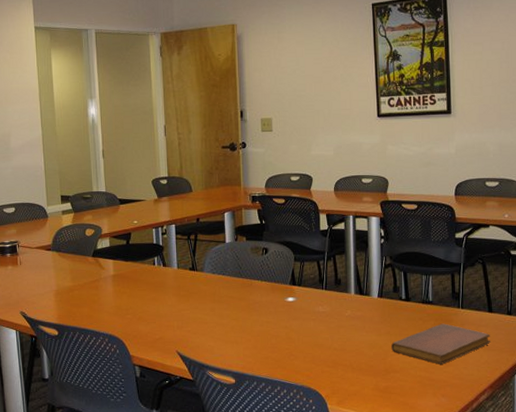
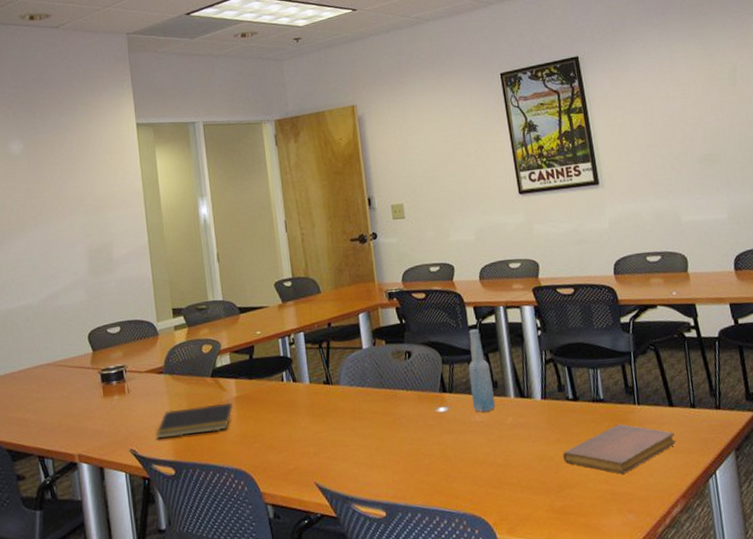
notepad: none [42,279,111,305] -> present [155,402,234,439]
bottle: none [316,233,338,304] -> present [468,328,496,413]

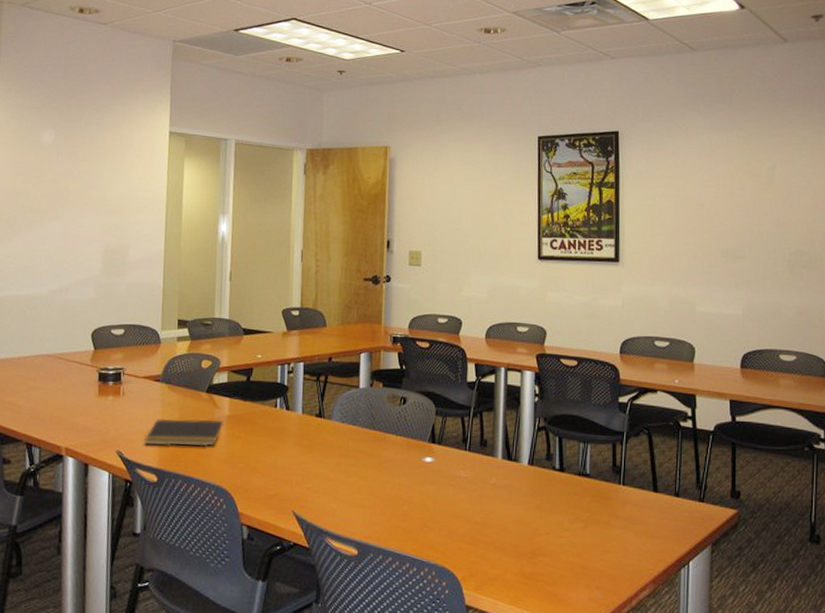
bottle: present [468,328,496,413] -> none [459,385,483,469]
notebook: present [563,424,676,474] -> none [541,501,654,550]

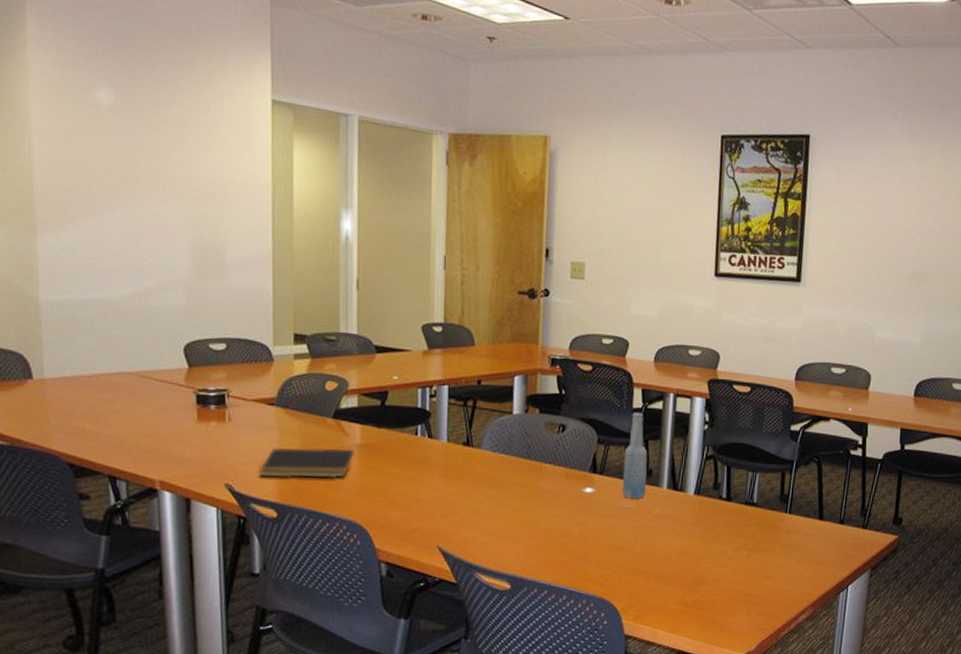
bottle: none [459,385,483,469] -> present [622,412,648,499]

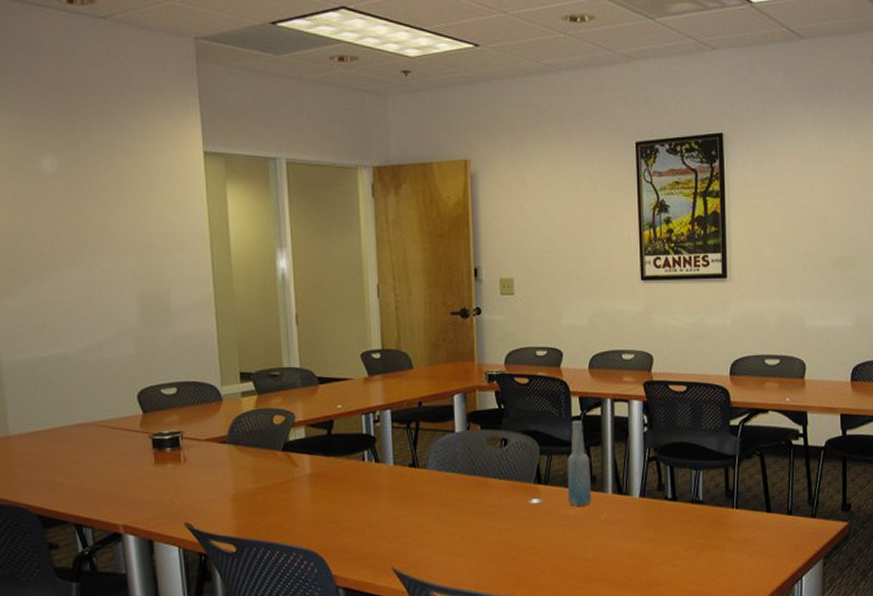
notepad: present [258,447,356,479] -> none [215,479,307,514]

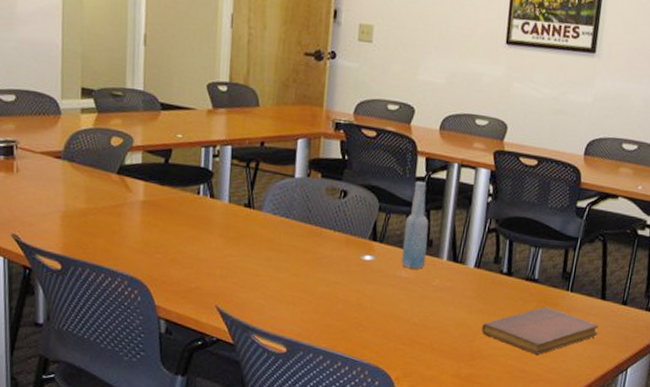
notebook: none [655,526,768,575] -> present [481,306,599,355]

